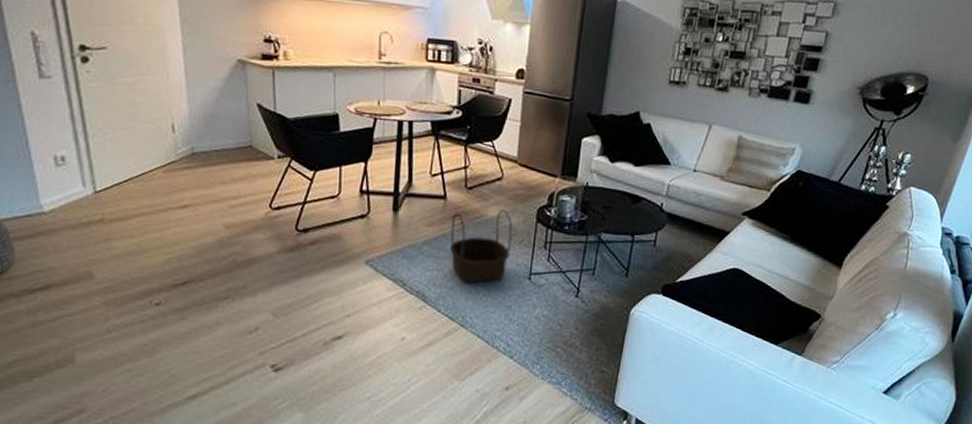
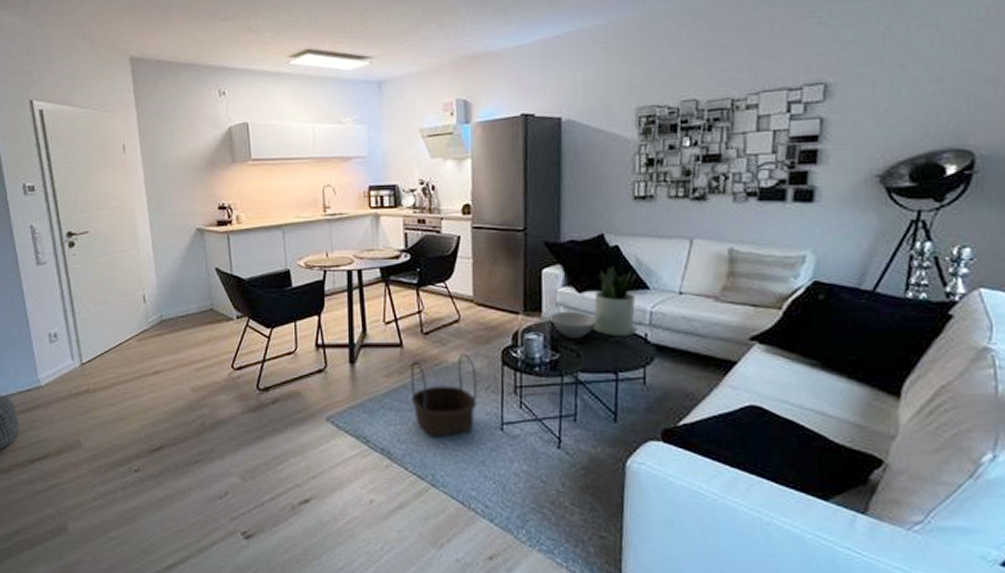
bowl: none [583,178,624,204] -> present [550,311,598,339]
planter: none [618,141,661,204] -> present [591,266,638,336]

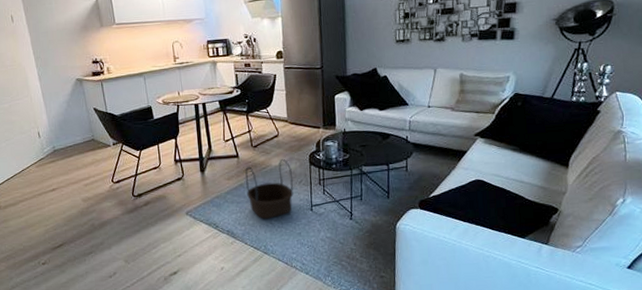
bowl: present [550,311,598,339] -> none [342,124,374,144]
planter: present [591,266,638,336] -> none [370,90,402,140]

